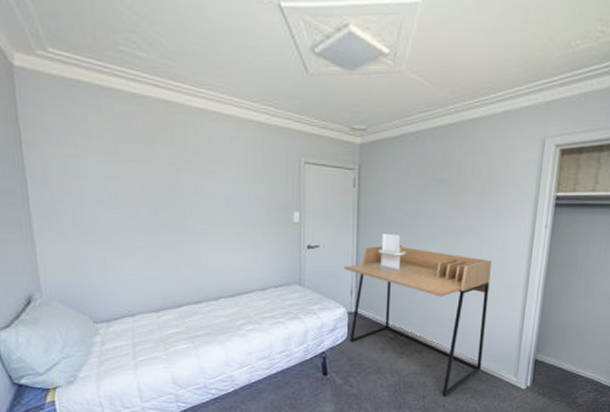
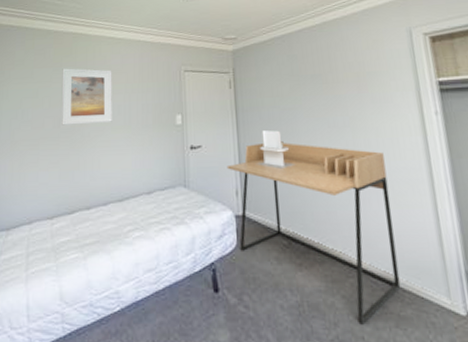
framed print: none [155,146,221,216] -> present [62,68,112,125]

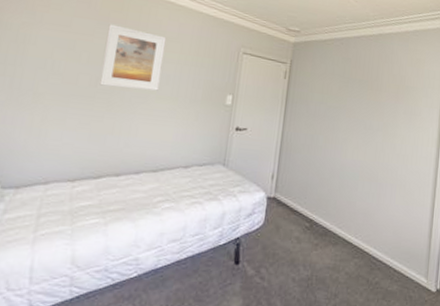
desk: present [227,142,401,325] -> none [266,134,404,296]
letter holder: present [256,130,296,169] -> none [295,123,330,160]

